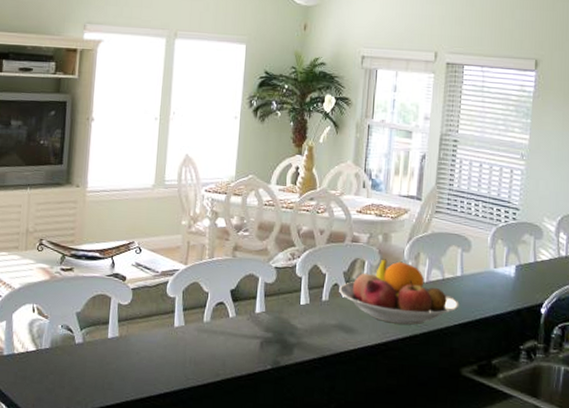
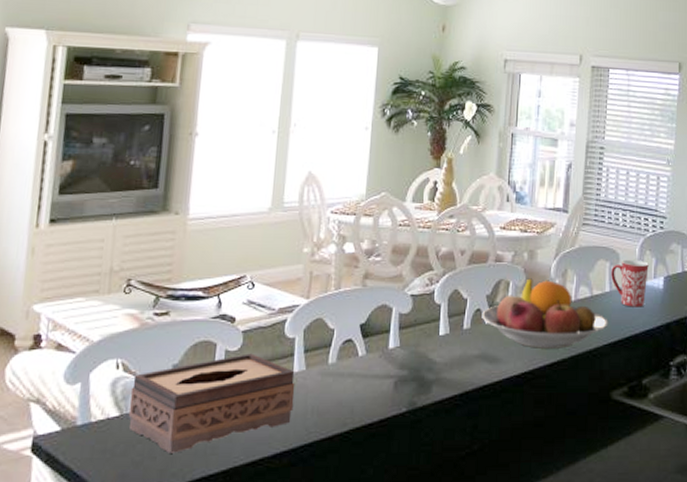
tissue box: none [42,307,176,385] -> present [128,353,295,453]
mug: none [463,247,500,293] -> present [611,259,649,307]

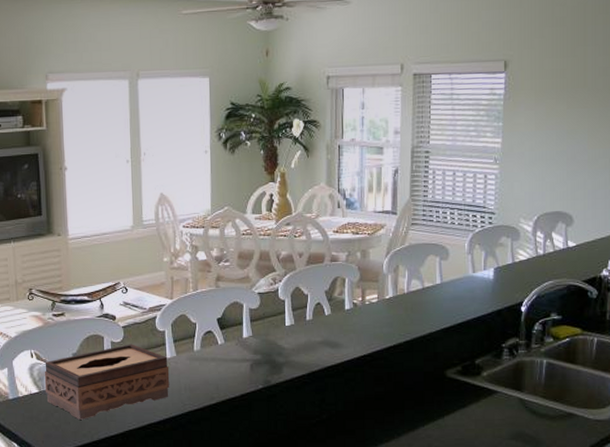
fruit bowl: present [482,278,609,349] -> none [322,275,441,335]
mug: present [611,259,649,307] -> none [441,254,478,297]

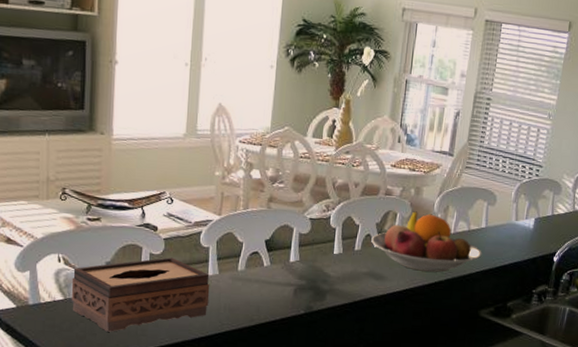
fruit bowl: none [322,275,441,335] -> present [371,211,482,272]

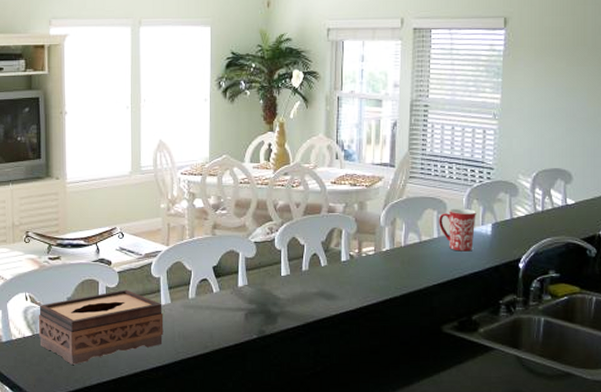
fruit bowl: present [371,211,482,272] -> none [318,226,438,288]
mug: none [487,201,522,243] -> present [439,208,476,252]

